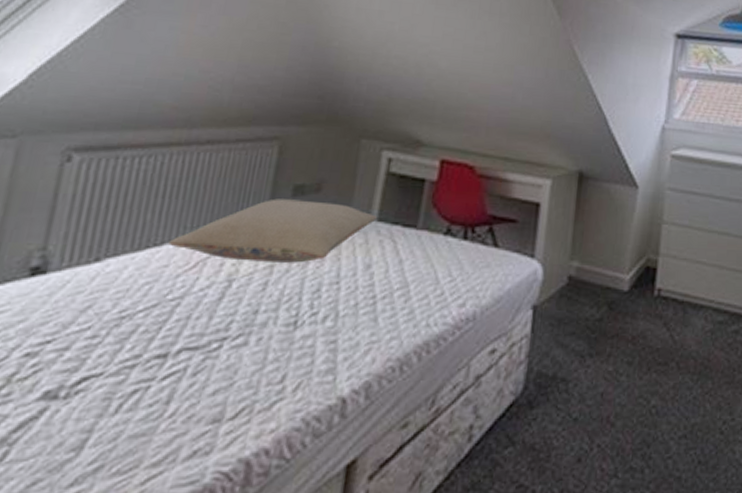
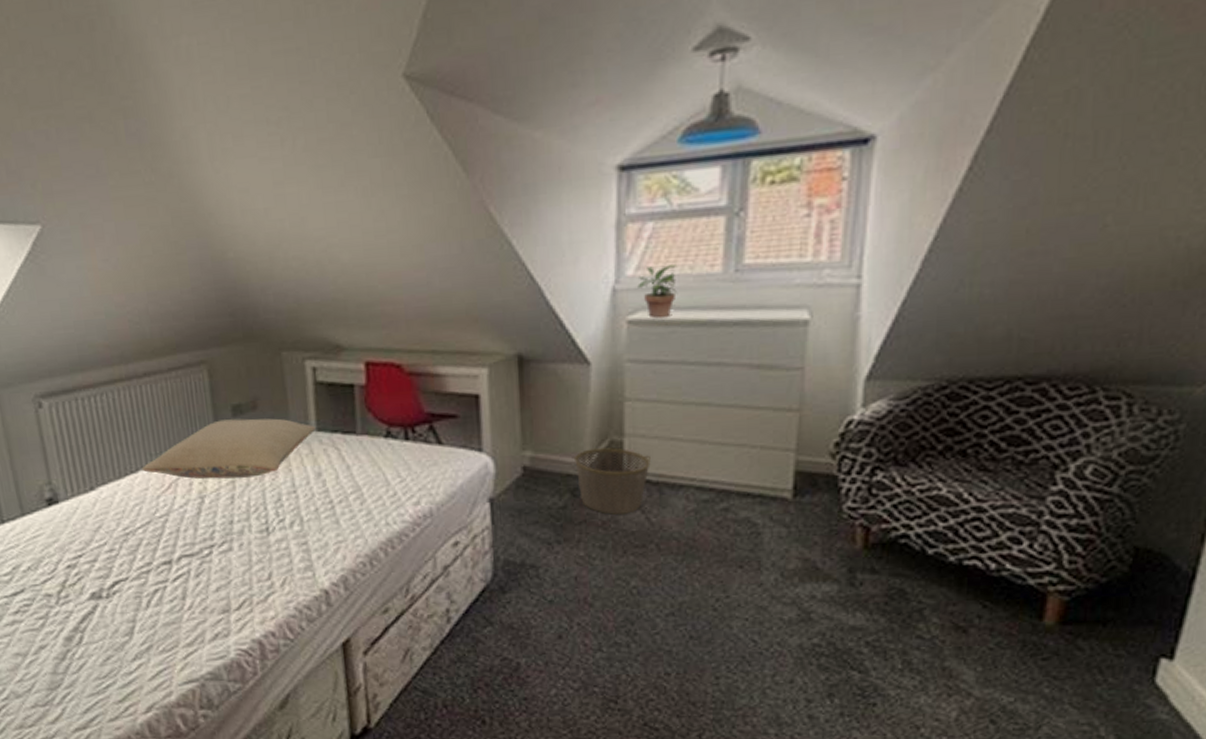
basket: none [614,264,679,330] -> present [573,448,651,515]
potted plant: none [681,114,713,157] -> present [638,265,678,319]

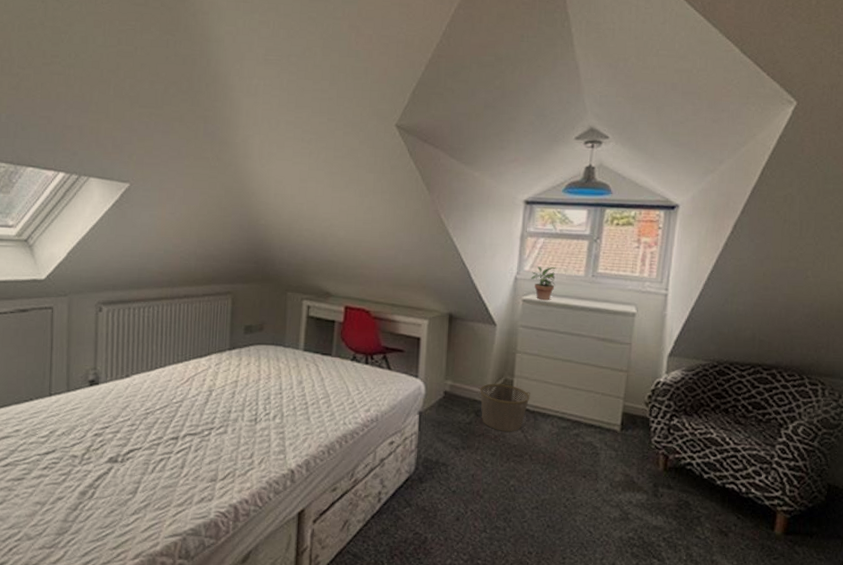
pillow: present [142,418,317,479] -> none [169,335,304,380]

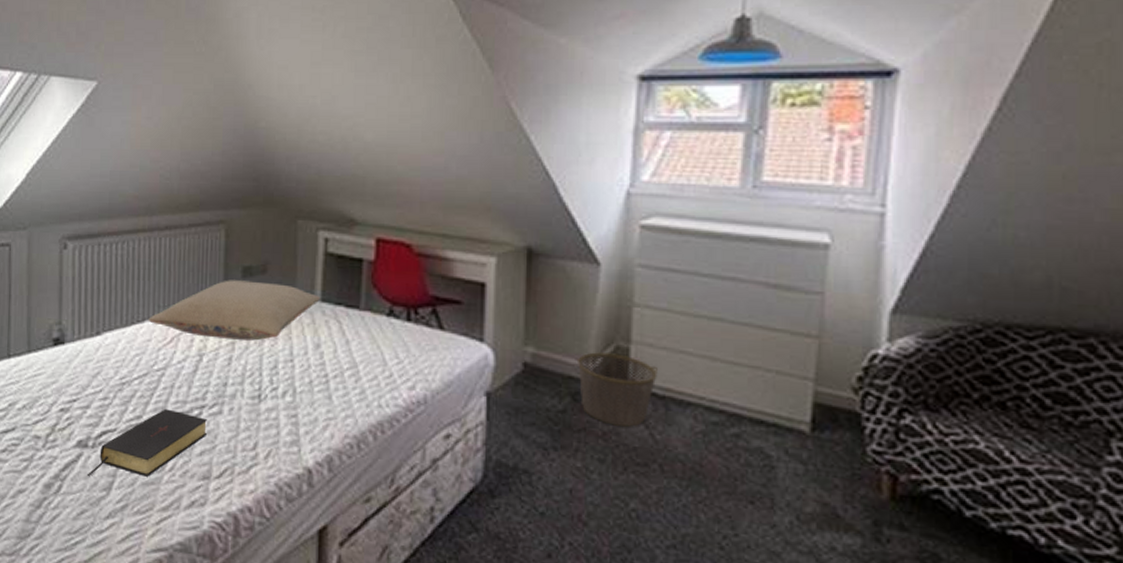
bible: none [116,431,216,485] -> present [86,408,208,477]
pillow: none [169,335,304,380] -> present [148,280,322,341]
potted plant: present [531,266,557,301] -> none [652,174,694,226]

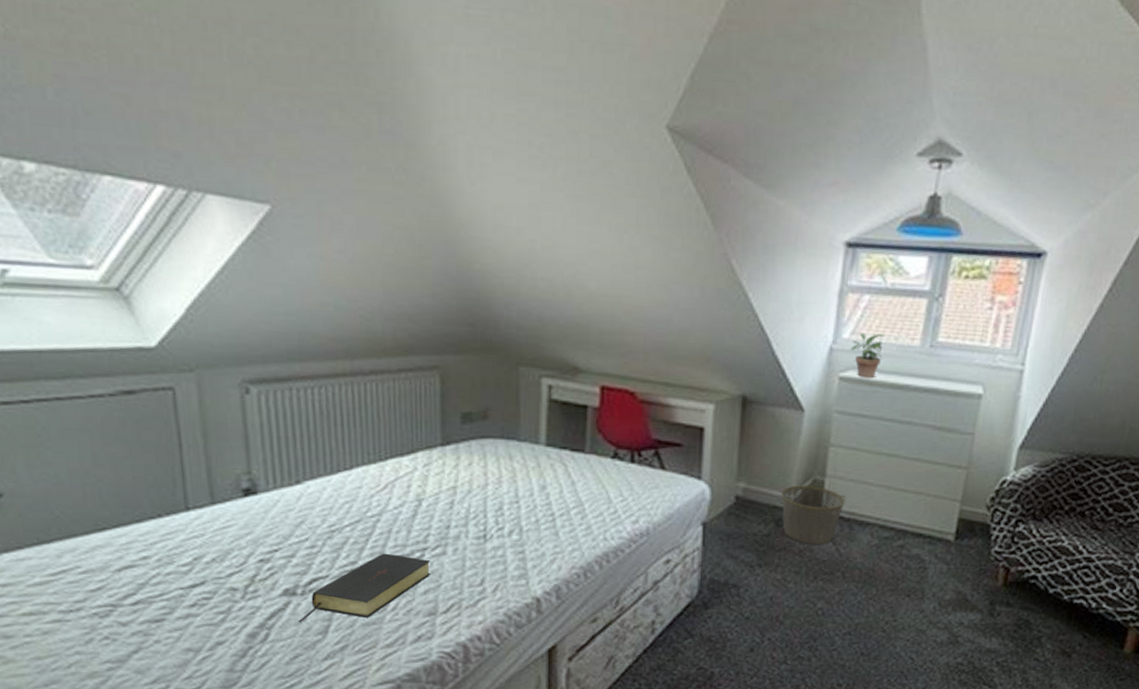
pillow: present [148,280,322,341] -> none [357,426,546,485]
potted plant: none [652,174,694,226] -> present [851,333,885,379]

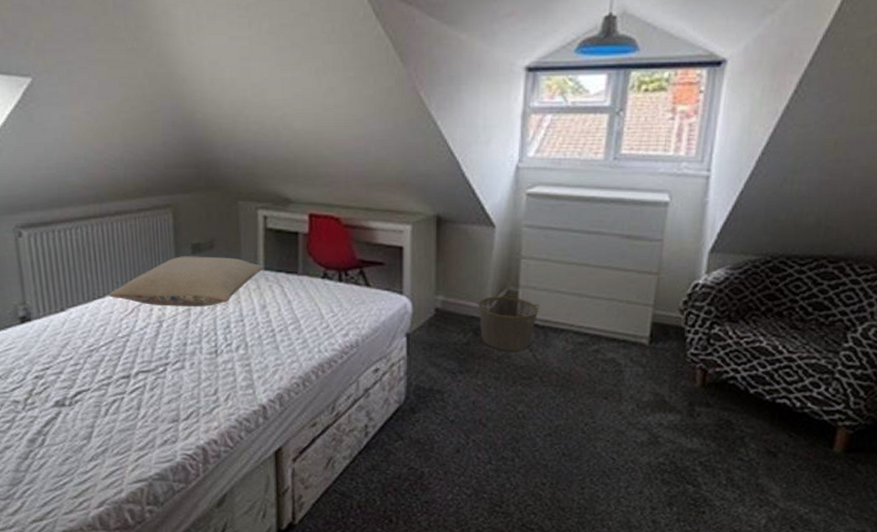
bible: present [297,553,431,623] -> none [67,368,172,430]
pillow: none [357,426,546,485] -> present [108,256,264,306]
potted plant: present [851,333,885,379] -> none [536,150,569,193]

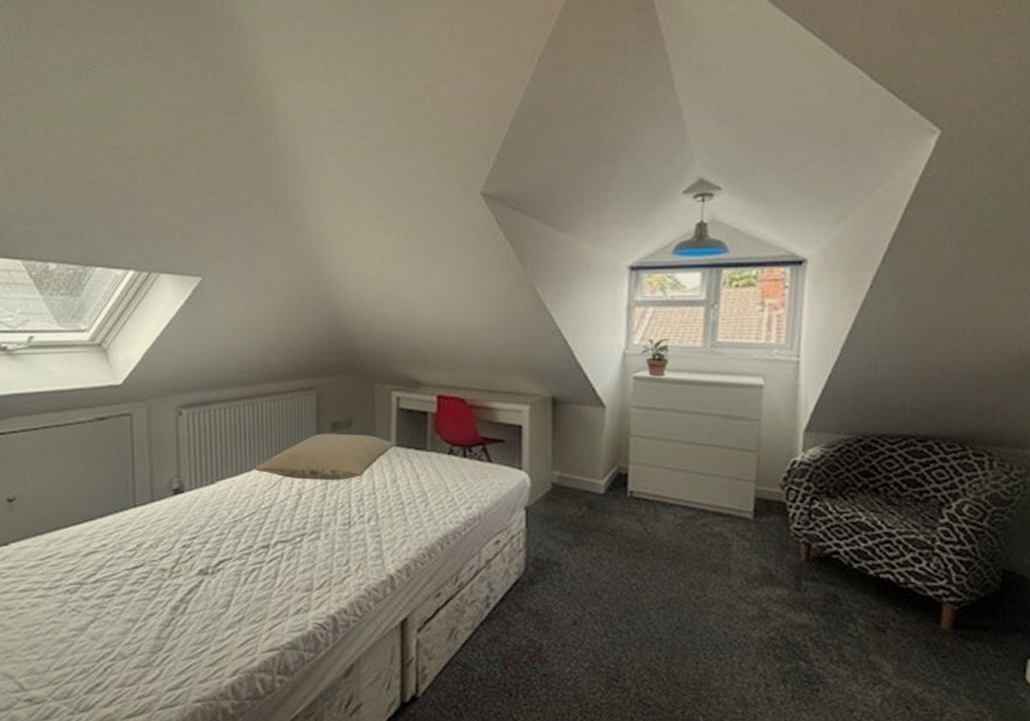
basket: present [477,296,539,351] -> none [590,472,648,525]
potted plant: none [536,150,569,193] -> present [641,339,670,377]

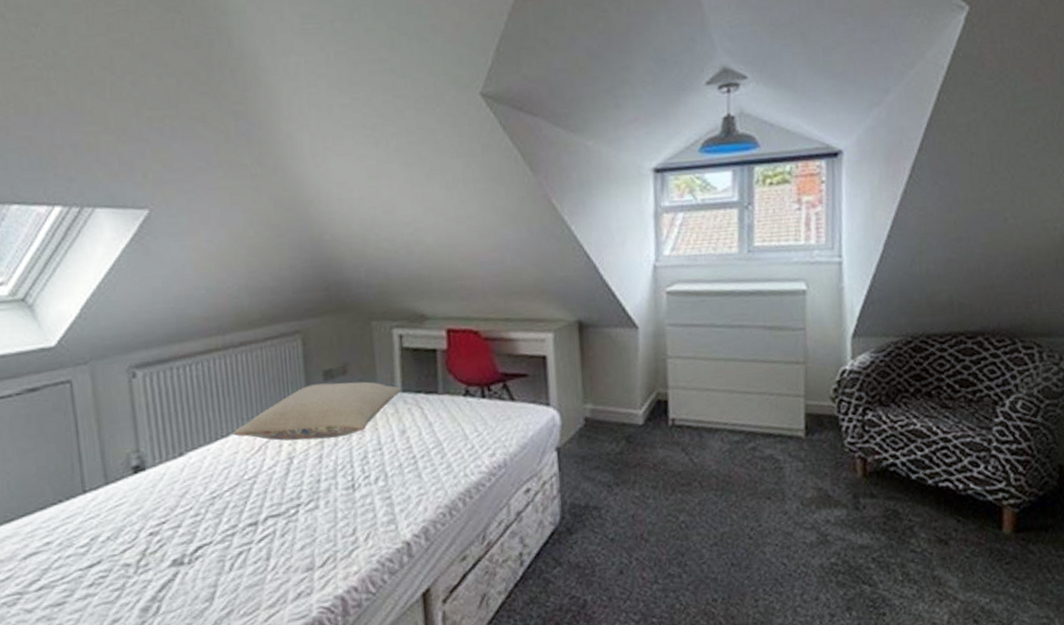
potted plant: present [641,339,670,377] -> none [673,246,704,290]

